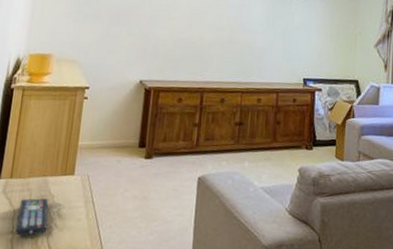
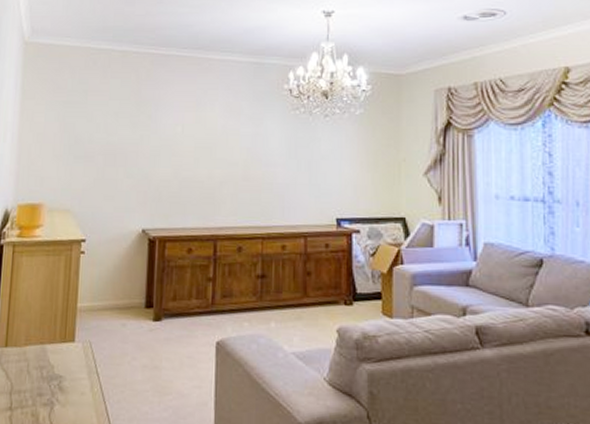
remote control: present [15,198,49,237] -> none [13,369,49,413]

